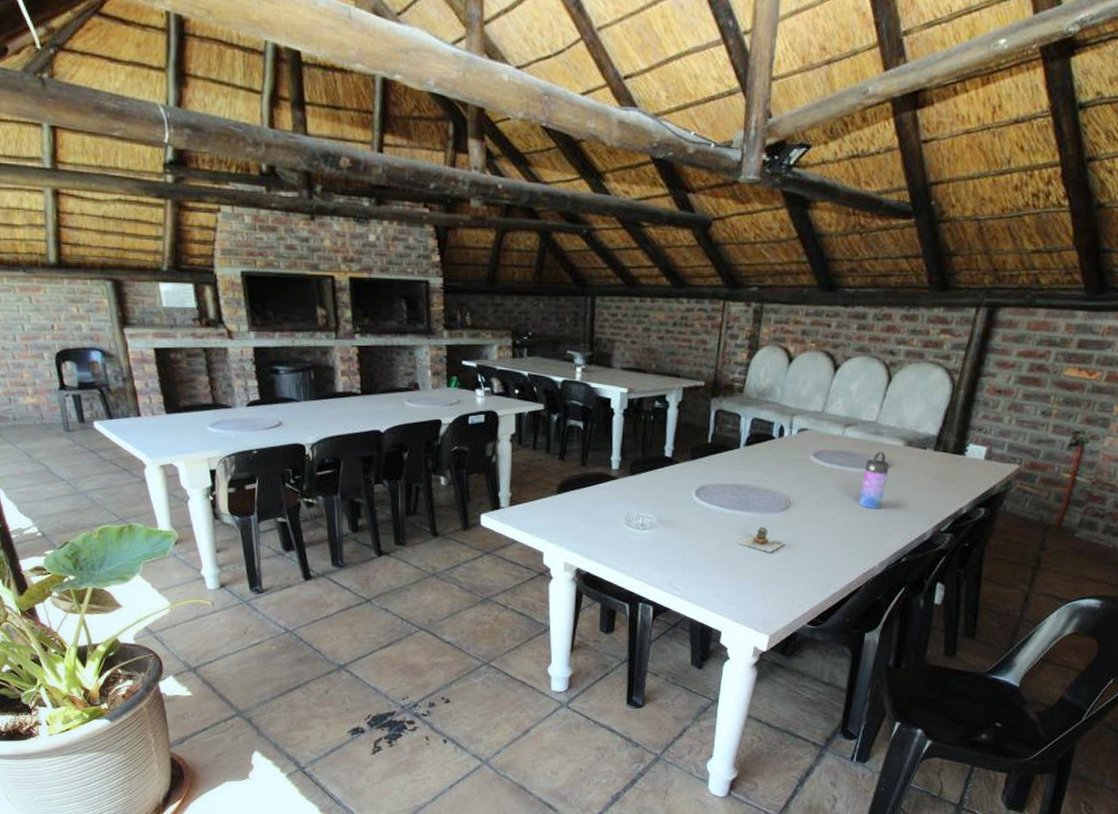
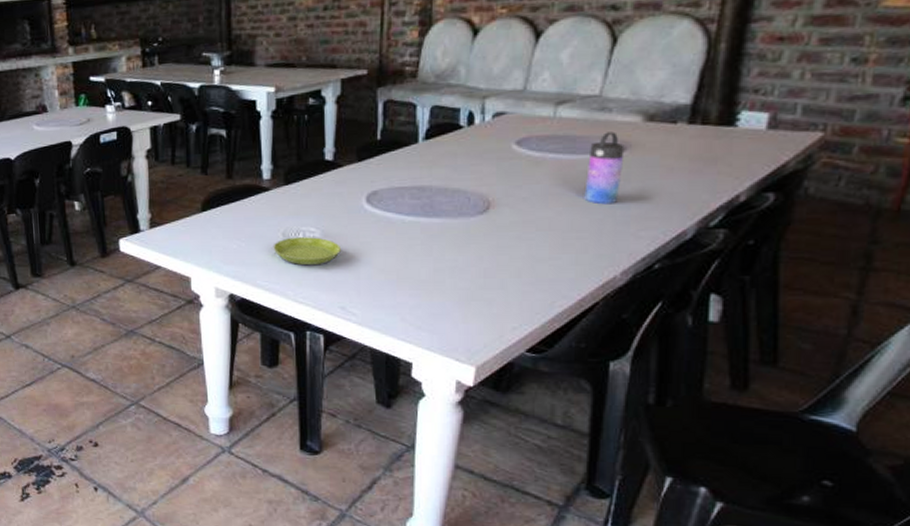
saucer: none [616,521,672,547] -> present [273,237,341,266]
teapot: present [737,526,785,553] -> none [424,234,487,266]

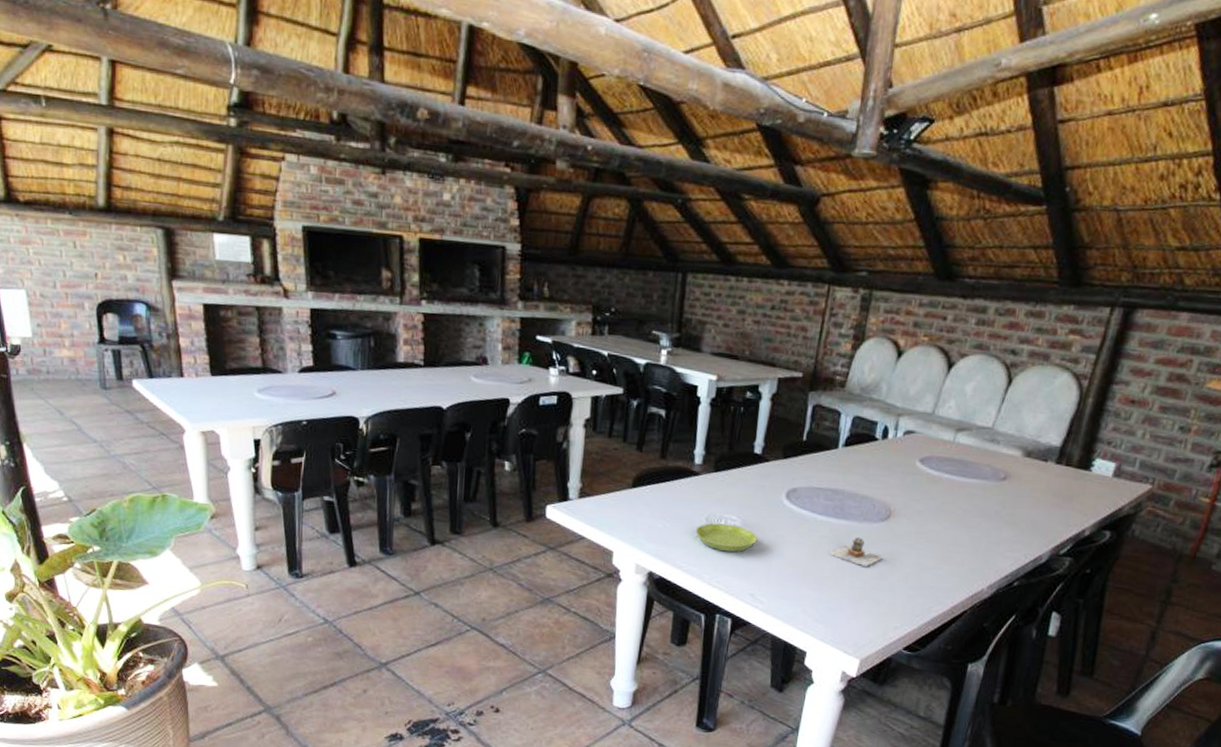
teapot: none [424,234,487,266] -> present [829,536,882,568]
water bottle: present [584,132,625,203] -> none [968,461,1005,525]

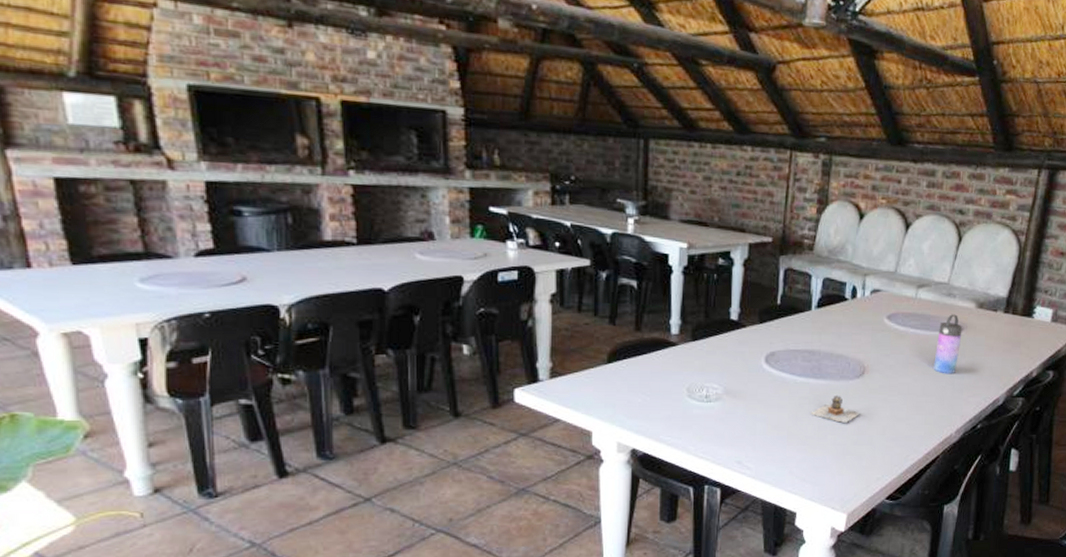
saucer: present [695,523,757,552] -> none [677,393,740,421]
water bottle: none [968,461,1005,525] -> present [933,314,963,373]

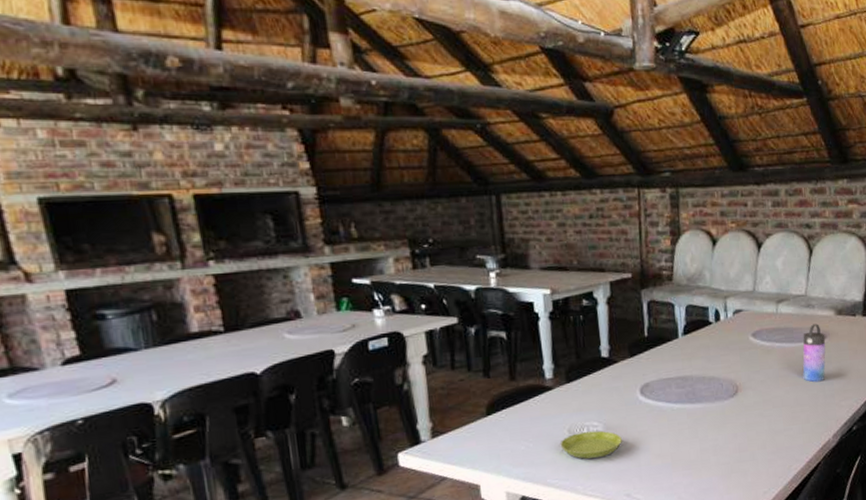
saucer: none [677,393,740,421] -> present [560,430,622,459]
teapot: present [811,394,860,424] -> none [691,416,739,443]

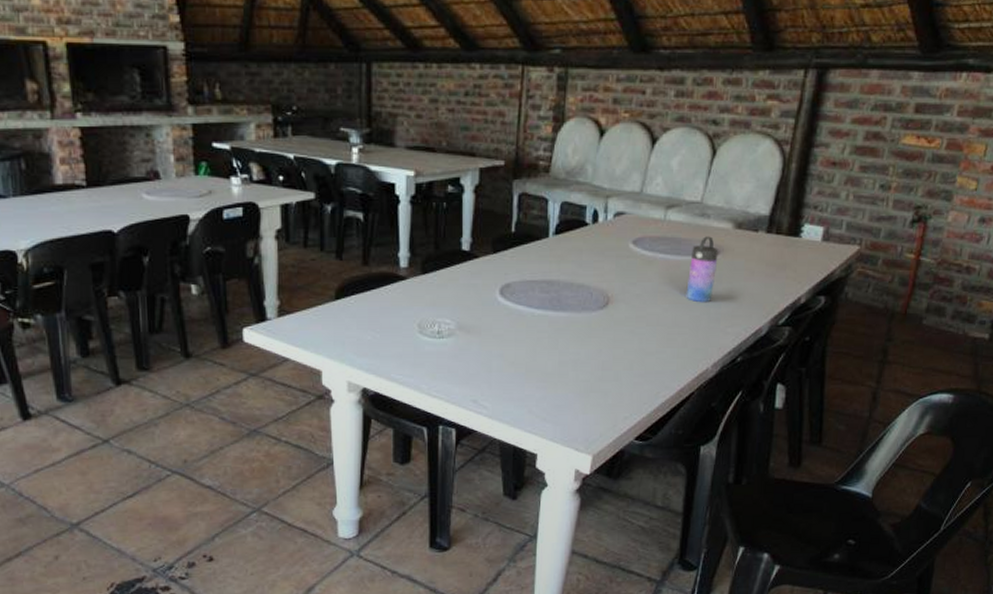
saucer: present [560,430,622,459] -> none [408,329,474,358]

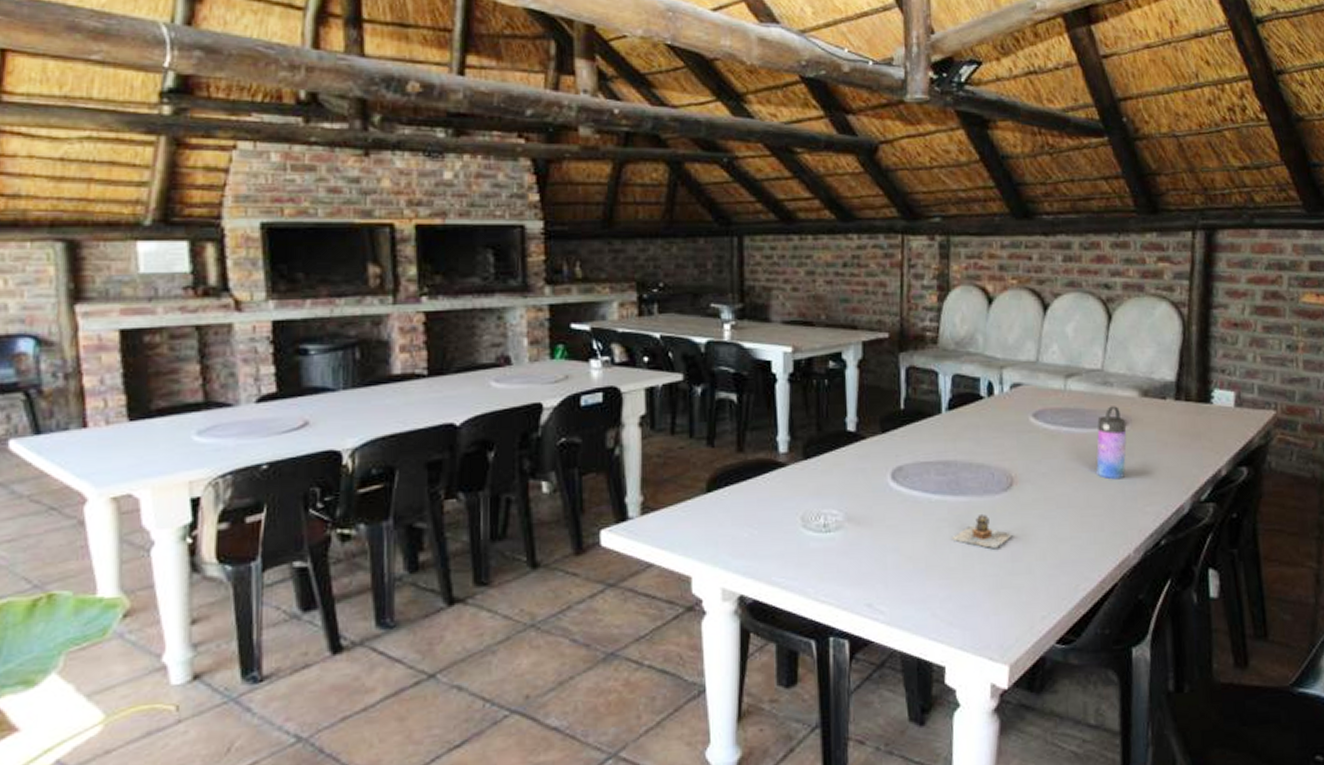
teapot: none [550,327,605,359] -> present [952,513,1013,549]

